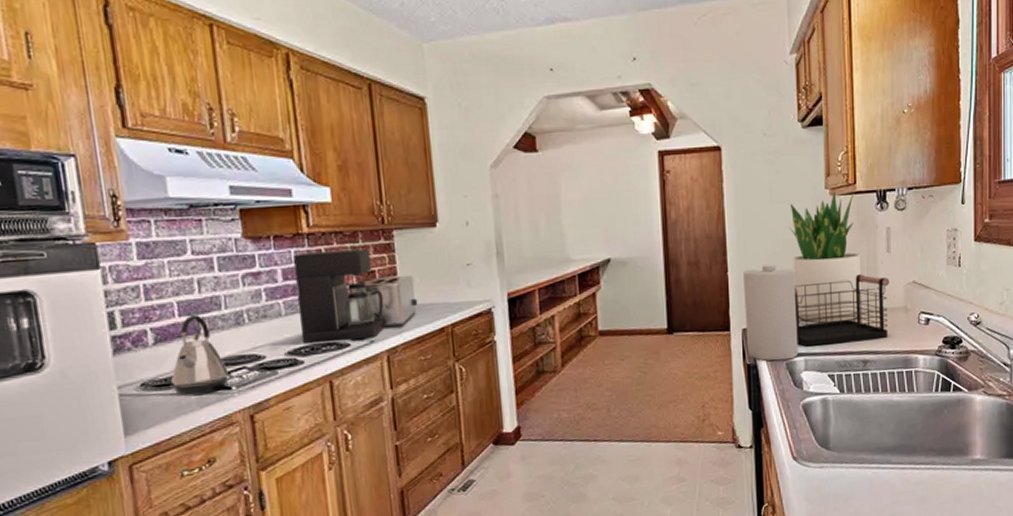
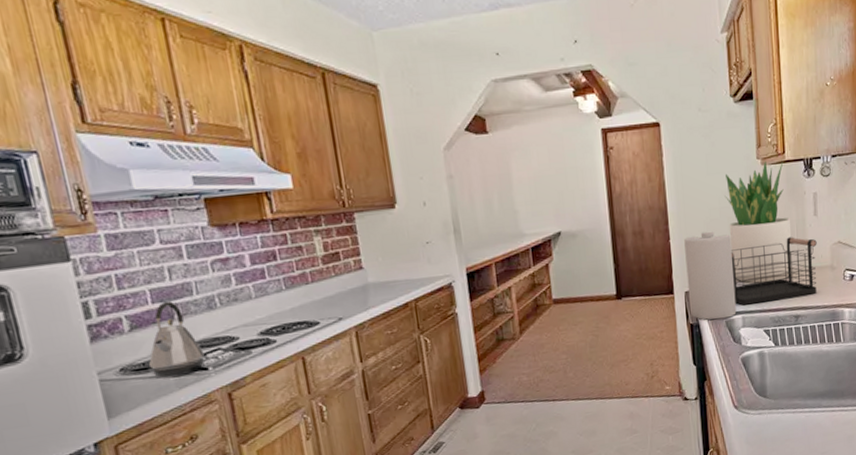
coffee maker: present [293,249,384,345] -> none [260,232,350,325]
toaster: present [364,274,418,330] -> none [329,254,382,307]

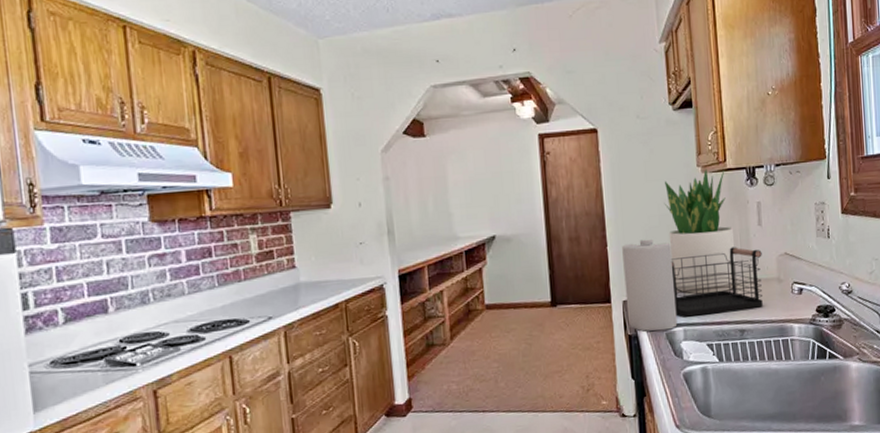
kettle: present [149,301,205,378] -> none [79,295,134,373]

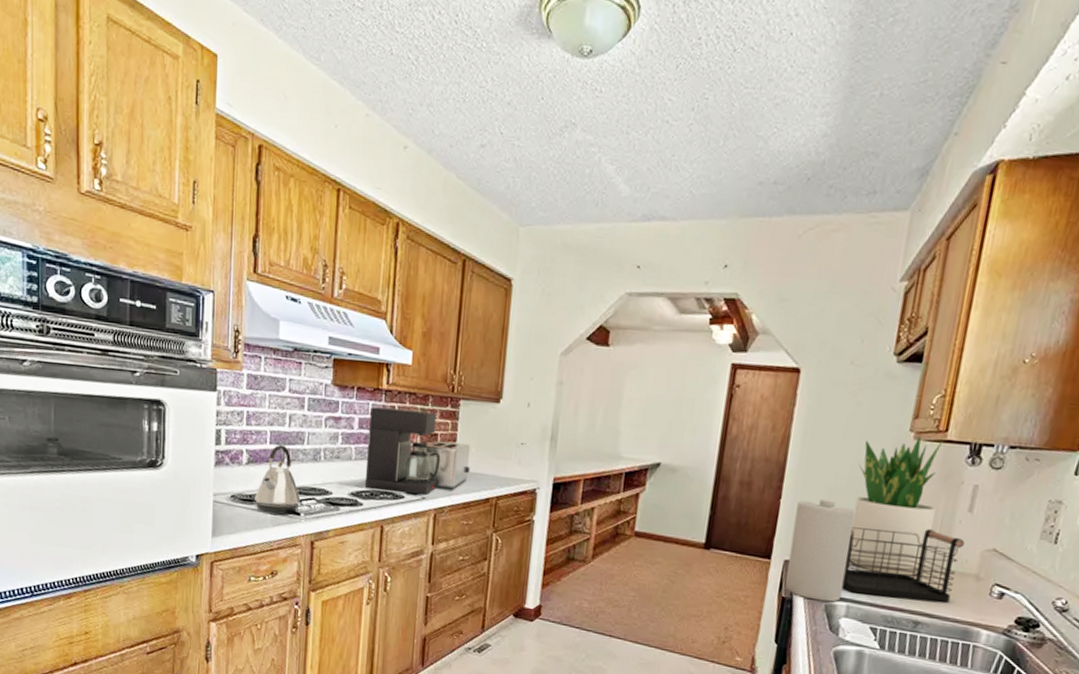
kettle: none [79,295,134,373] -> present [255,445,301,515]
coffee maker: none [197,230,282,322] -> present [364,407,441,496]
toaster: none [262,253,314,307] -> present [425,440,471,491]

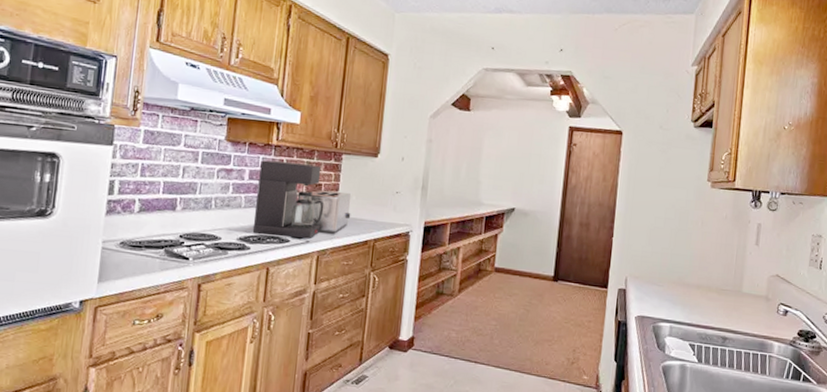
kettle: present [255,445,301,515] -> none [144,194,190,260]
paper towel holder: present [784,499,855,602] -> none [620,237,671,324]
dish rack: present [841,527,965,603] -> none [665,259,755,320]
planter: present [849,436,943,576] -> none [669,185,733,299]

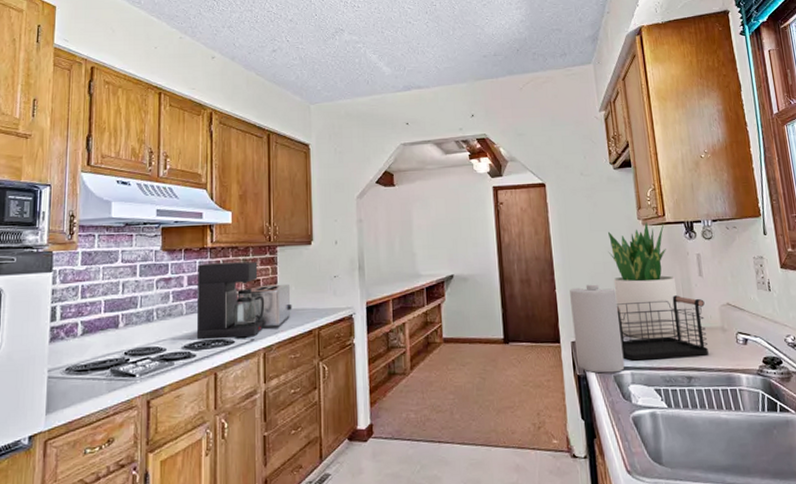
paper towel holder: none [620,237,671,324] -> present [570,284,625,374]
dish rack: none [665,259,755,320] -> present [616,295,709,361]
planter: none [669,185,733,299] -> present [608,222,680,339]

